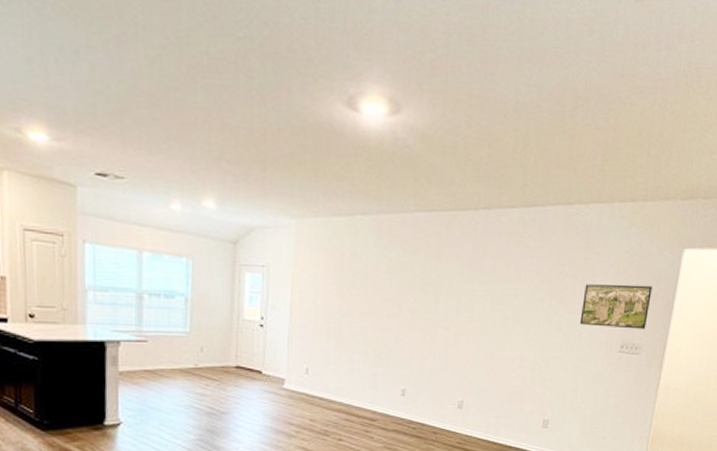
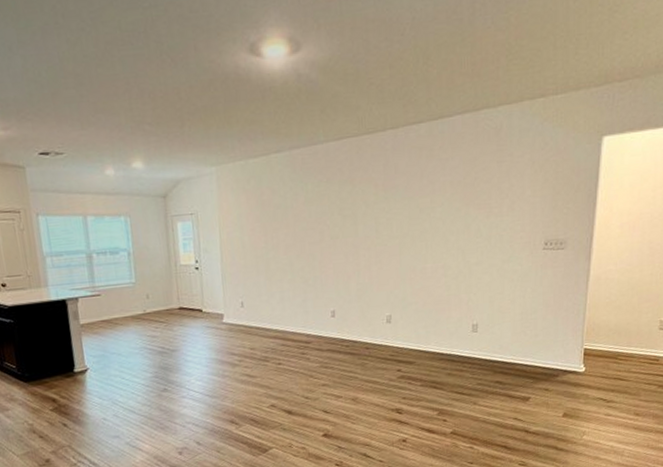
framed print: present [579,284,652,330] -> none [499,178,572,228]

